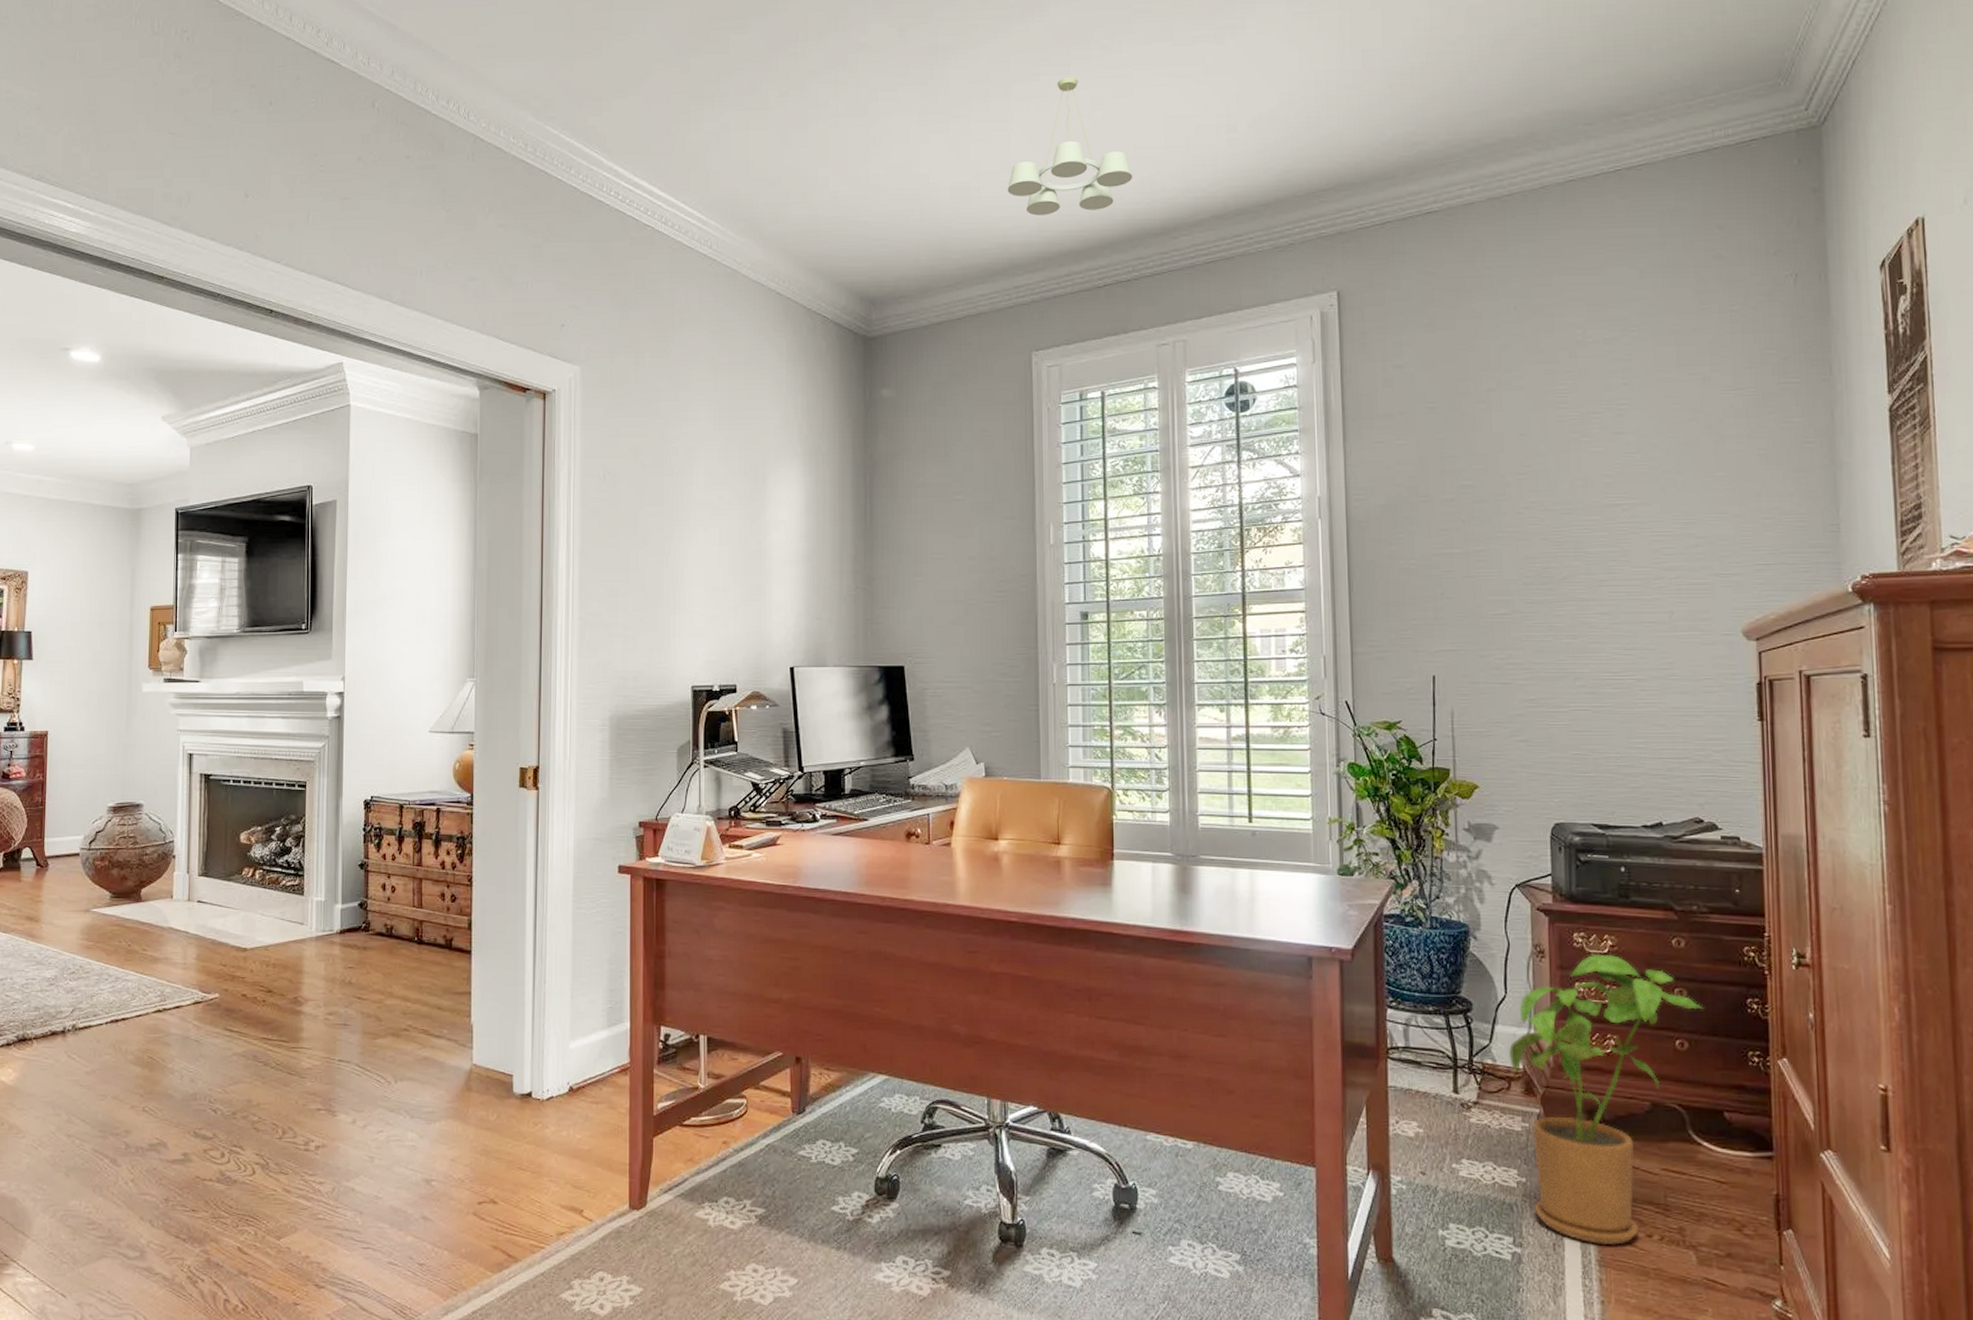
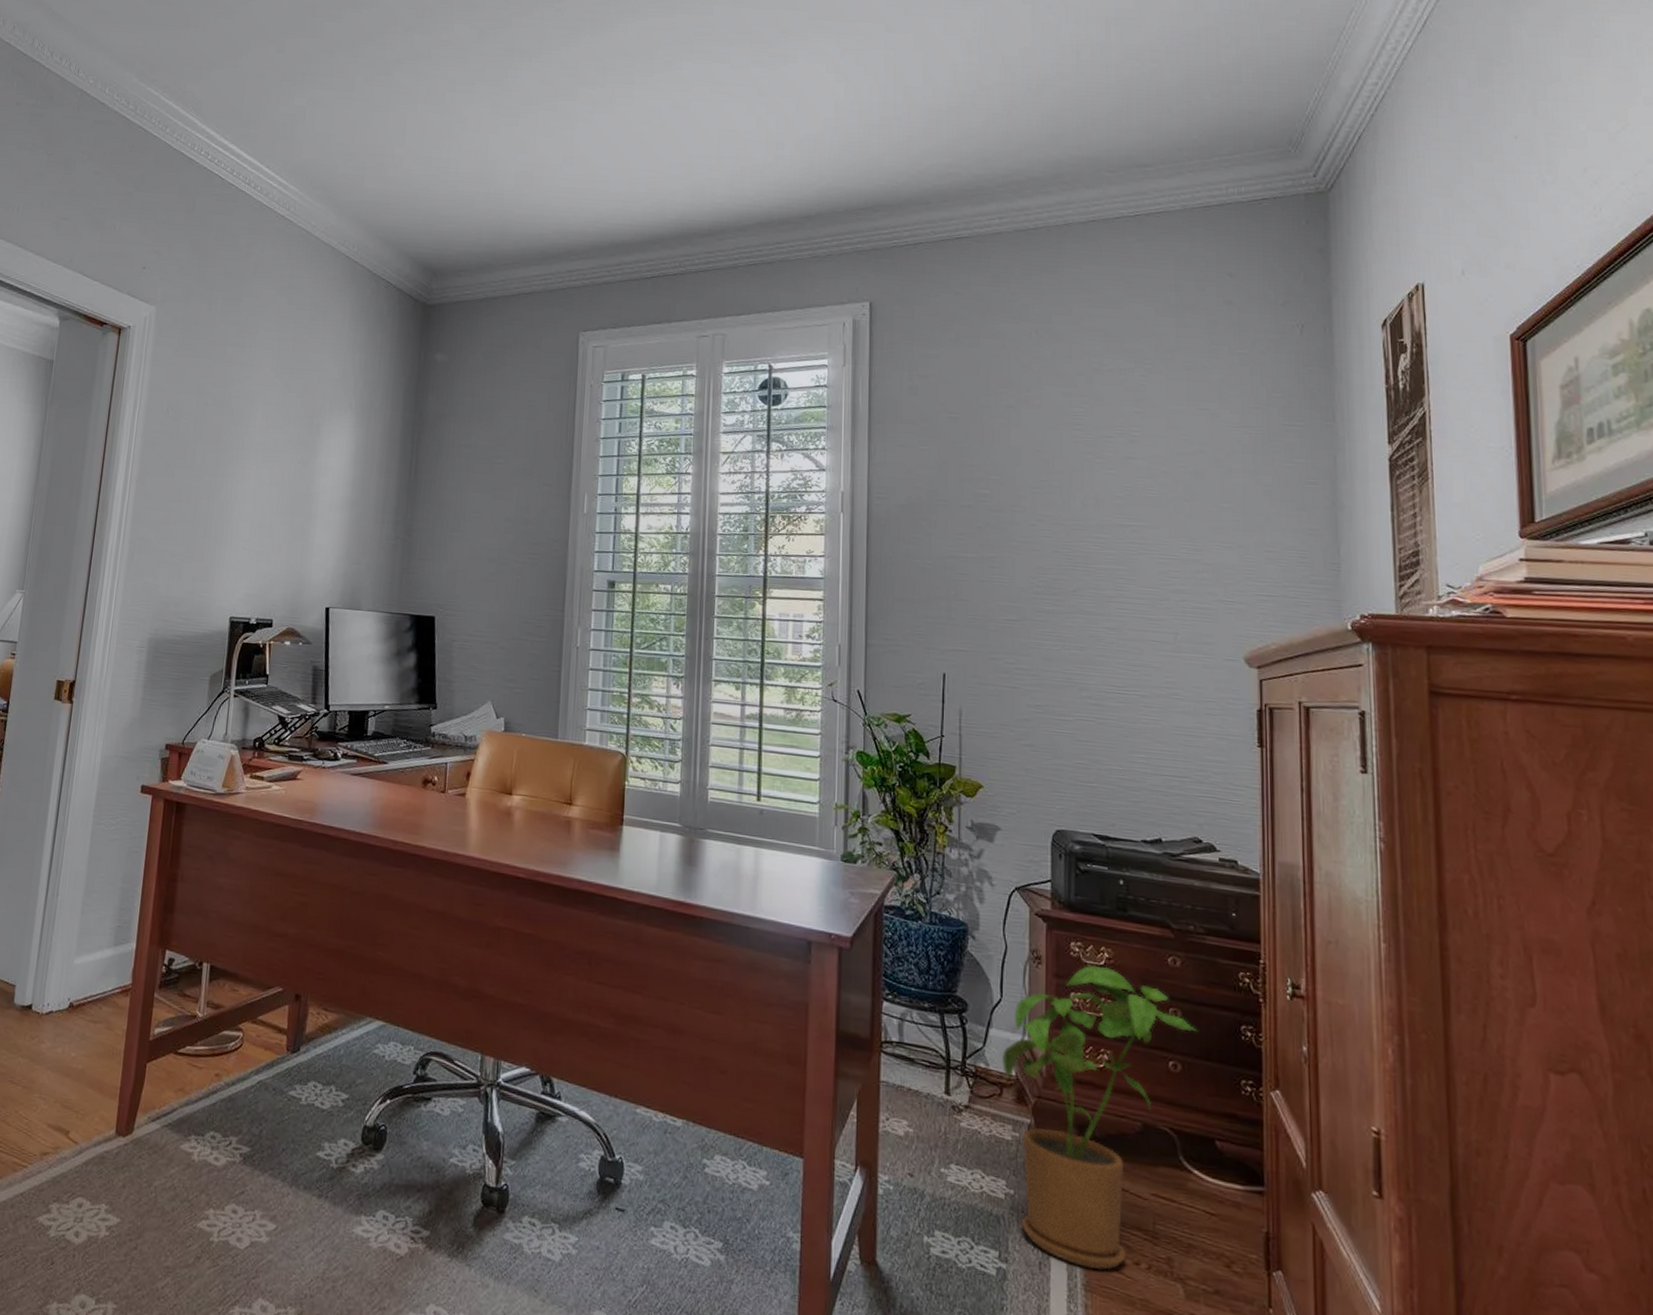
ceiling light fixture: present [1007,77,1133,216] -> none [568,87,685,209]

